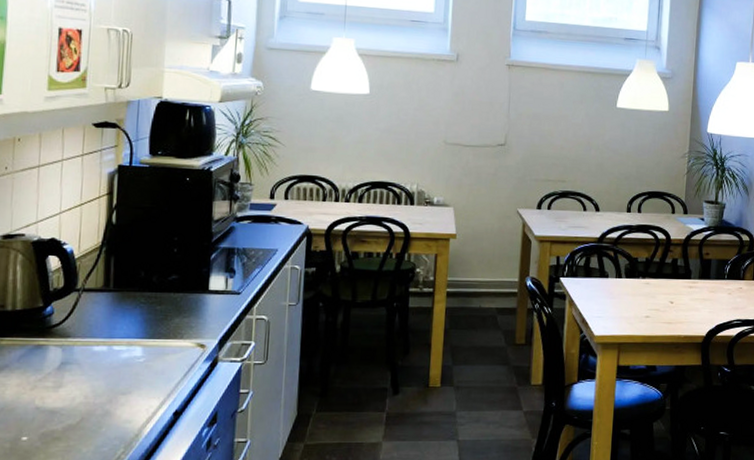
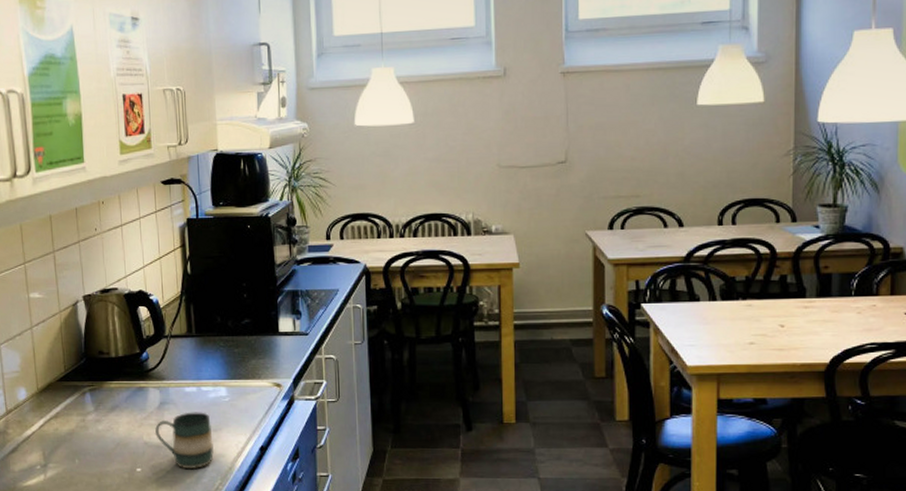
mug: none [49,373,120,437] -> present [154,412,214,470]

